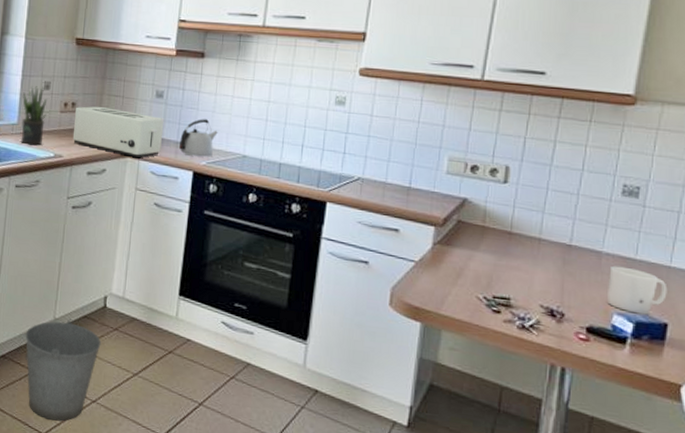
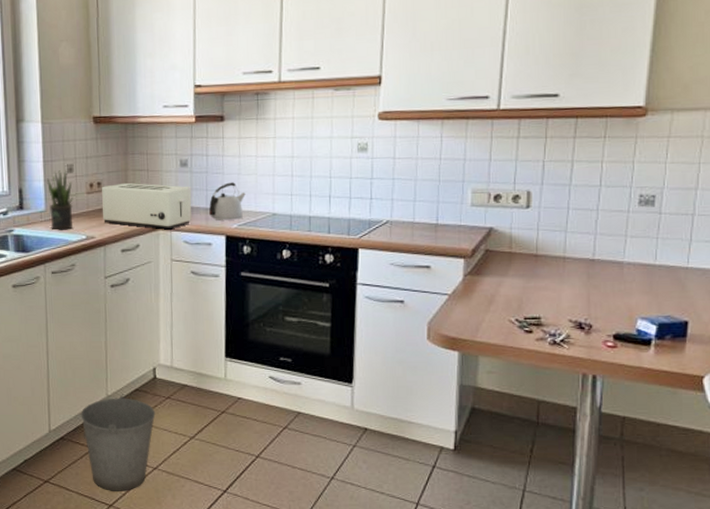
mug: present [606,265,668,315] -> none [630,273,686,316]

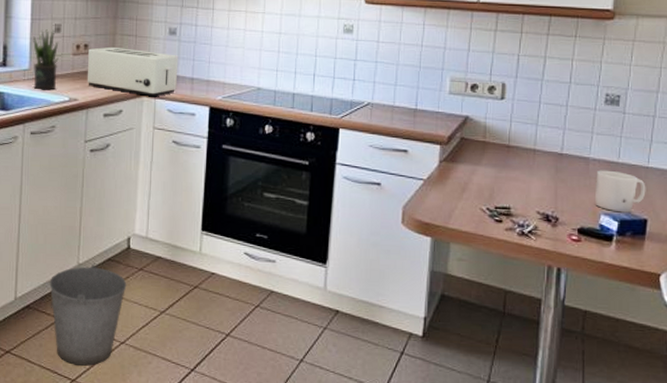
kettle: present [209,182,246,222] -> none [195,54,232,93]
mug: none [630,273,686,316] -> present [594,170,646,213]

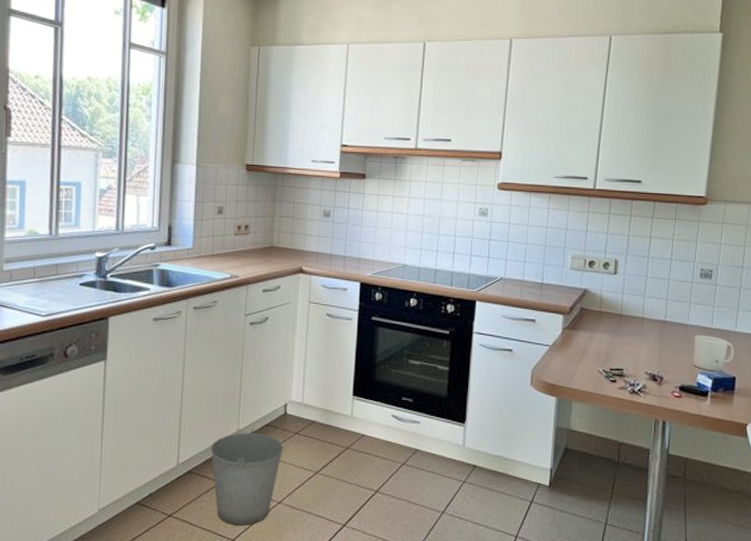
potted plant: present [32,29,59,90] -> none [196,211,221,268]
toaster: present [87,46,179,97] -> none [247,227,332,274]

